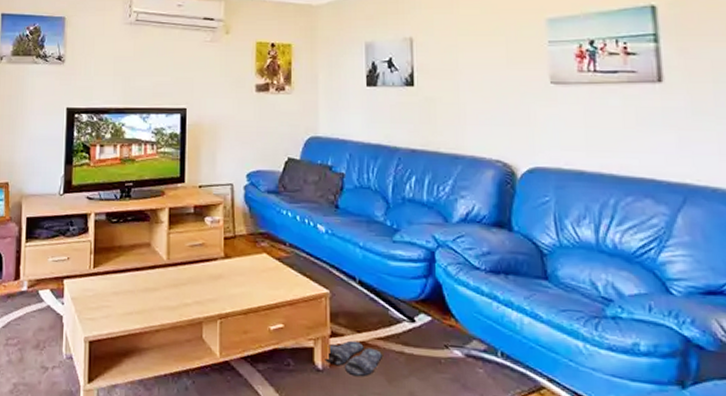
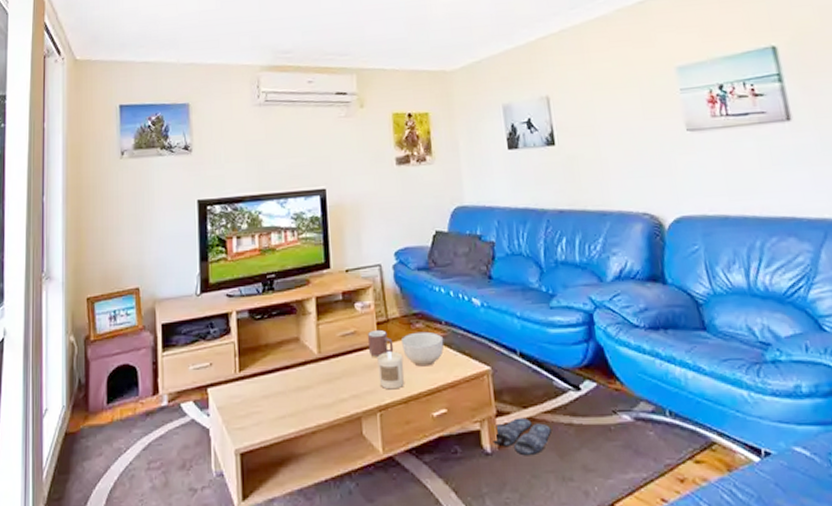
mug: none [214,243,238,270] -> present [367,329,394,358]
candle: none [222,265,246,301] -> present [377,351,405,390]
bowl: none [245,250,287,283] -> present [400,331,444,367]

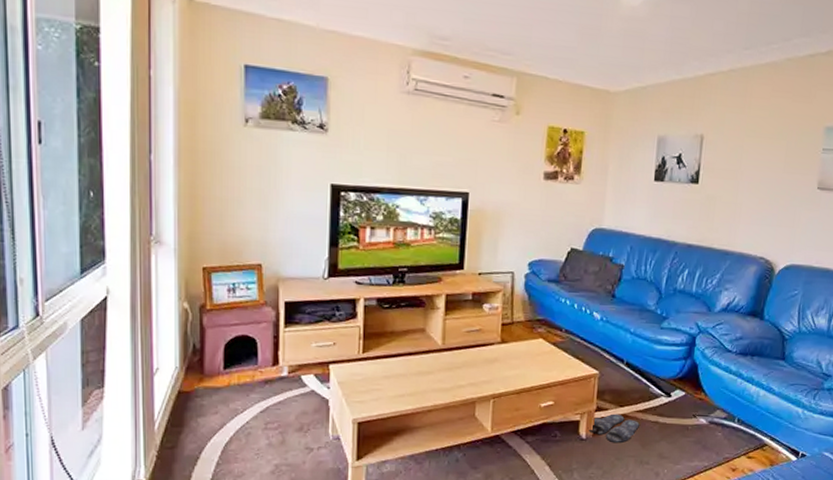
mug: present [367,329,394,358] -> none [490,329,515,354]
candle: present [377,351,405,390] -> none [496,349,522,382]
bowl: present [400,331,444,367] -> none [521,335,562,366]

